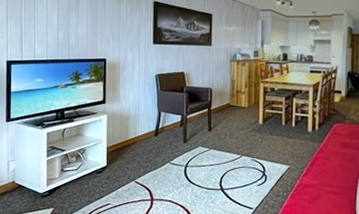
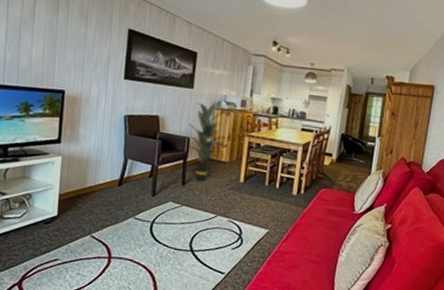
indoor plant: none [209,56,246,126] -> present [187,102,231,181]

